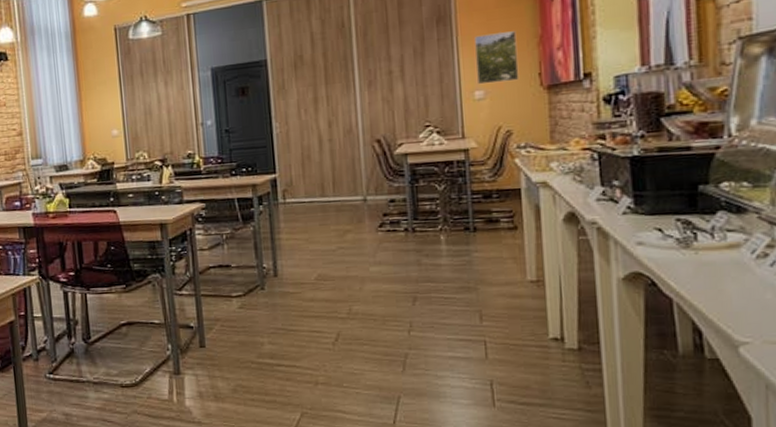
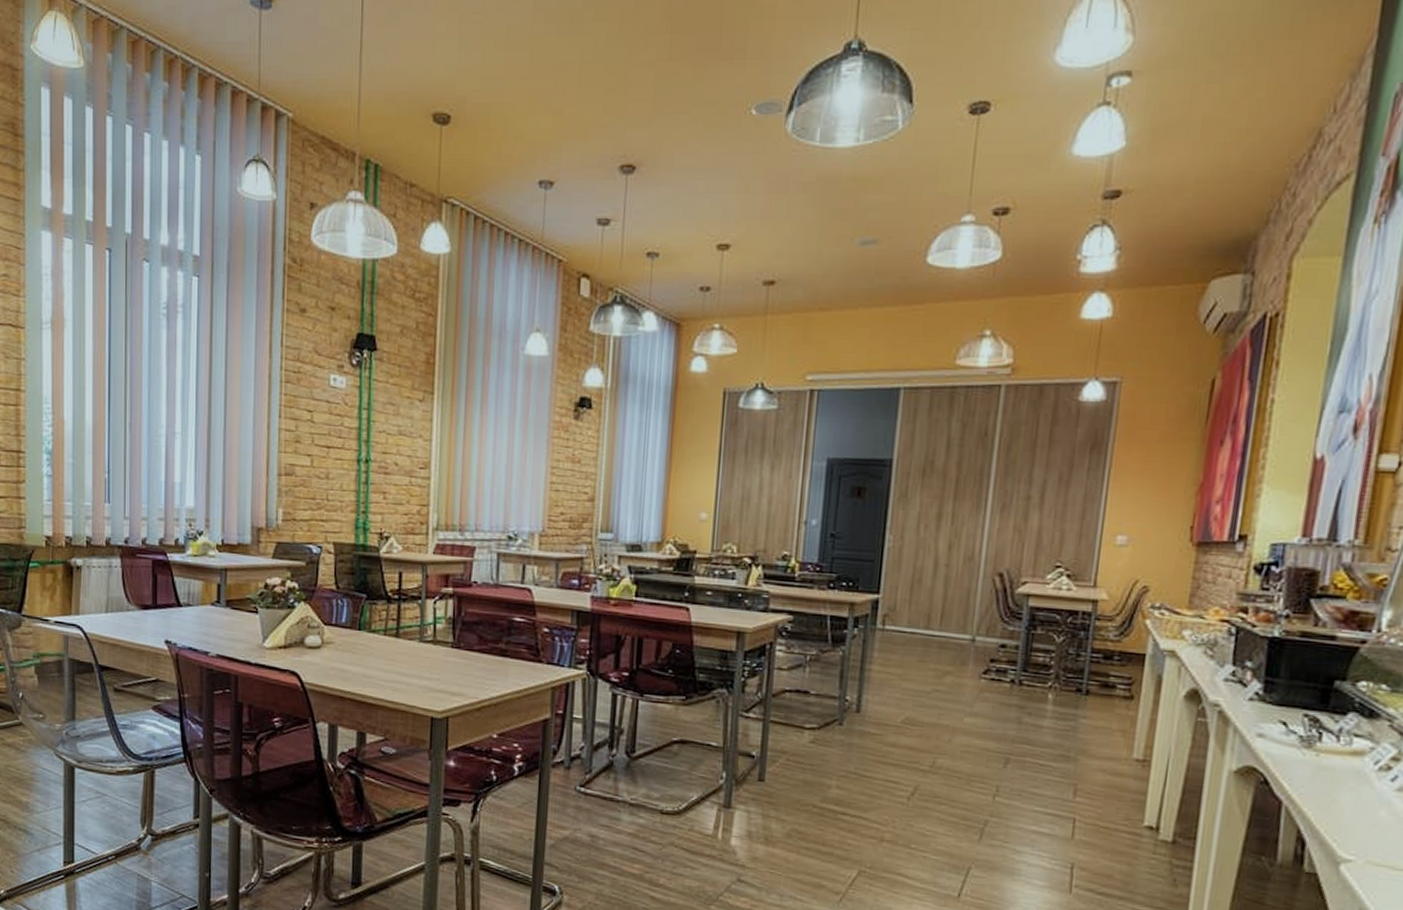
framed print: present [475,31,520,85] -> none [1123,471,1176,531]

